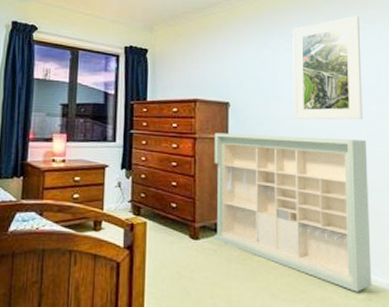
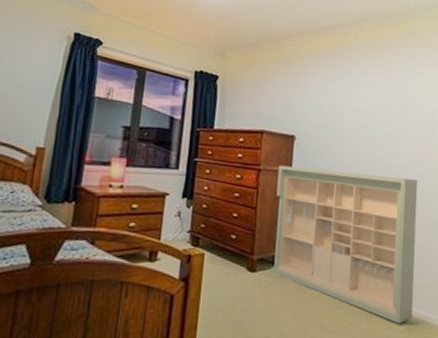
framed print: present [292,16,363,120] -> none [355,61,420,161]

